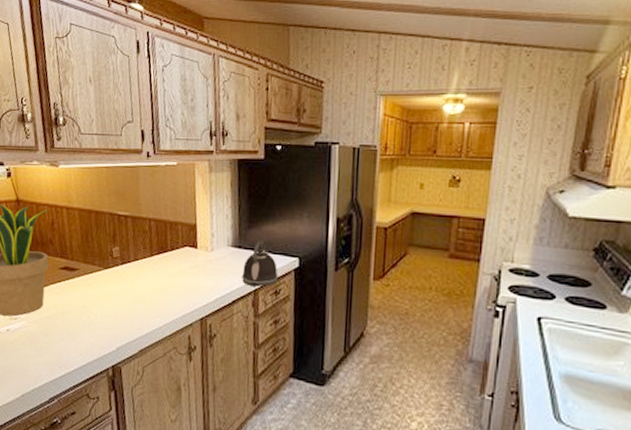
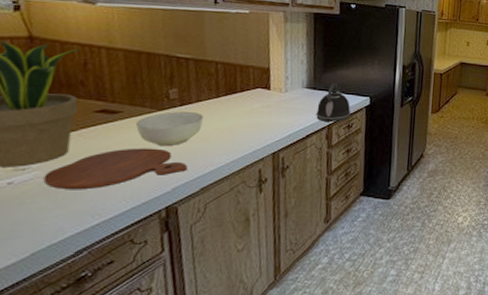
cutting board: none [28,305,128,341] -> present [43,148,187,189]
bowl: none [88,270,140,305] -> present [135,112,203,147]

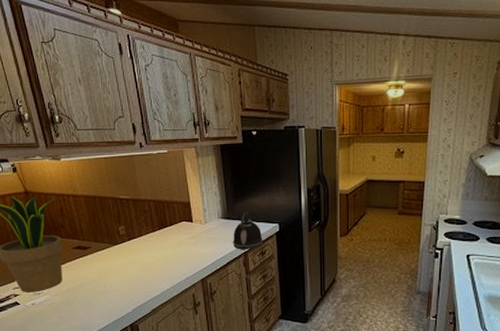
cutting board: present [43,148,187,189] -> none [51,276,140,309]
bowl: present [135,112,203,147] -> none [100,246,146,275]

